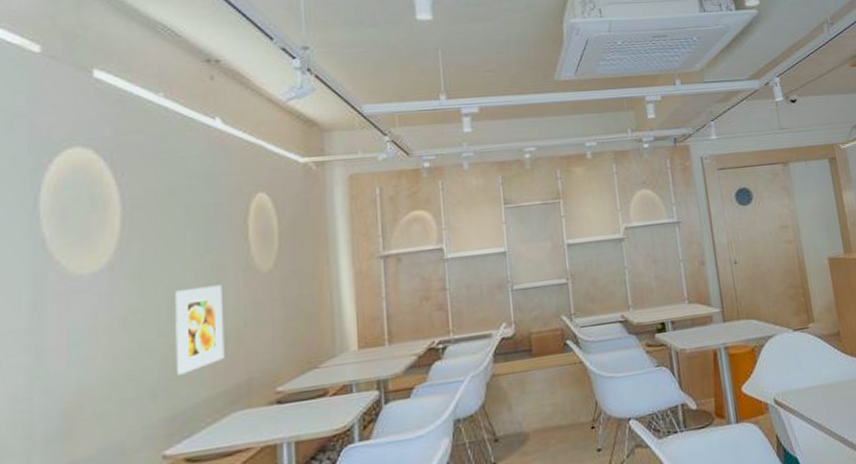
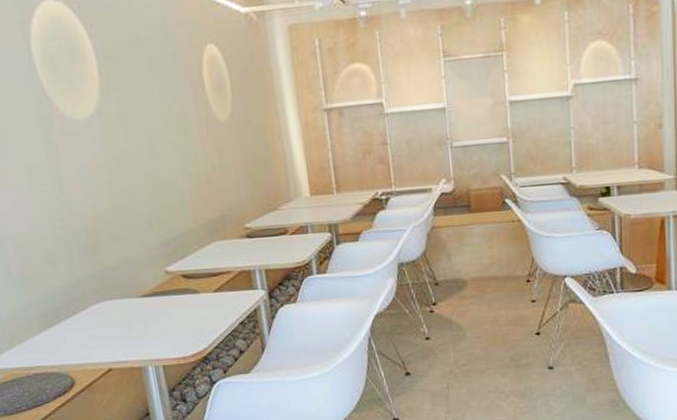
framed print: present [176,284,225,375] -> none [153,132,200,208]

